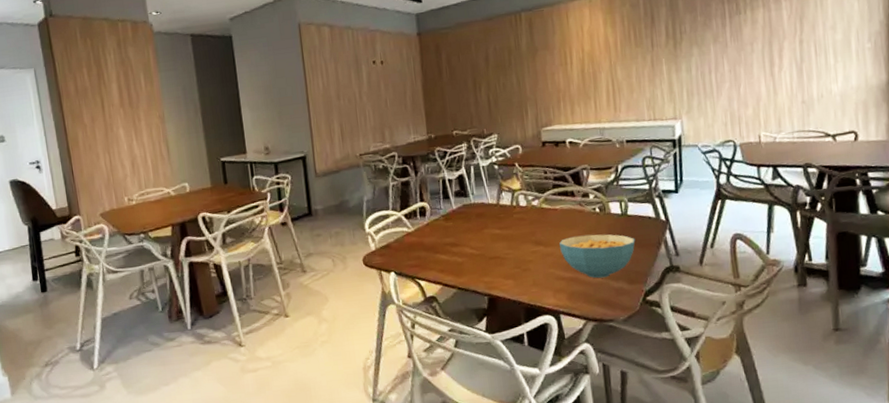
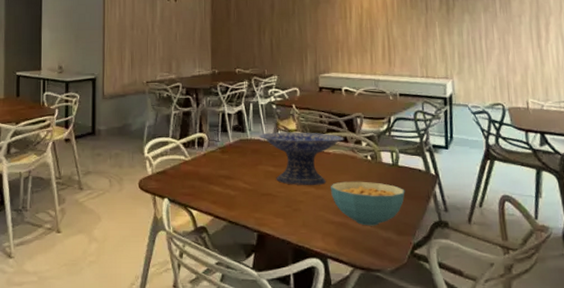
decorative bowl: none [482,189,571,246] -> present [258,132,344,185]

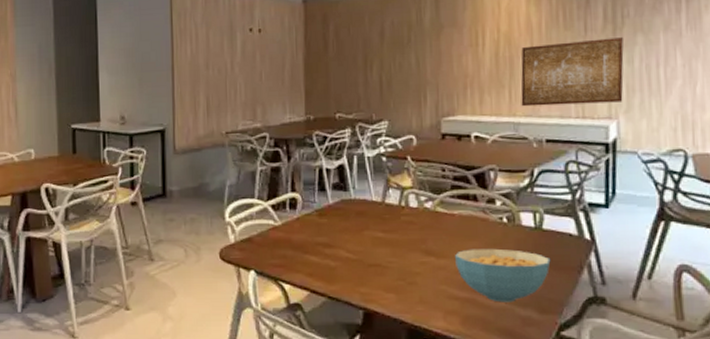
decorative bowl: present [258,132,344,185] -> none [364,189,473,254]
wall art: none [379,16,456,67] -> present [521,37,624,107]

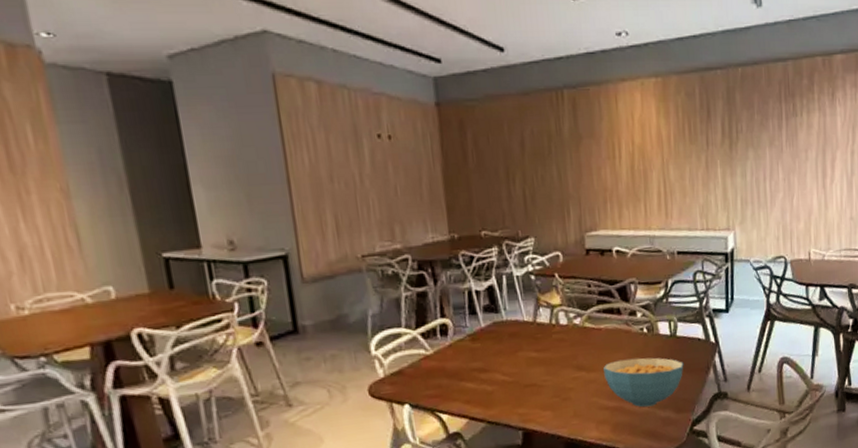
wall art: present [521,37,624,107] -> none [654,152,739,220]

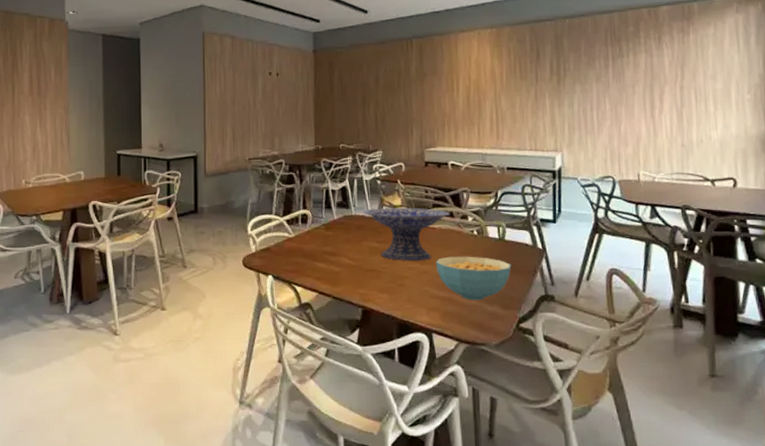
decorative bowl: none [516,305,617,371] -> present [363,207,450,261]

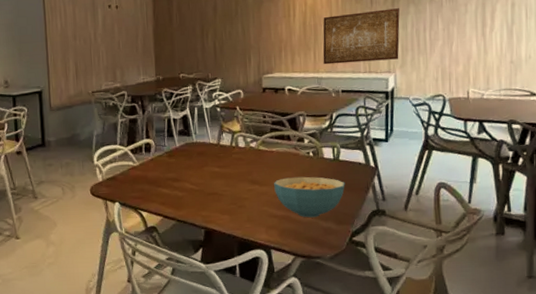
decorative bowl: present [363,207,450,261] -> none [203,132,287,184]
wall art: none [487,86,566,141] -> present [323,8,400,65]

